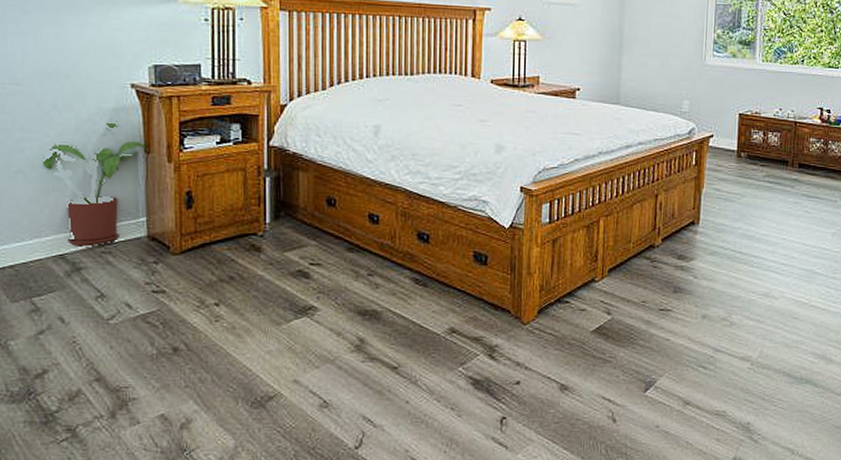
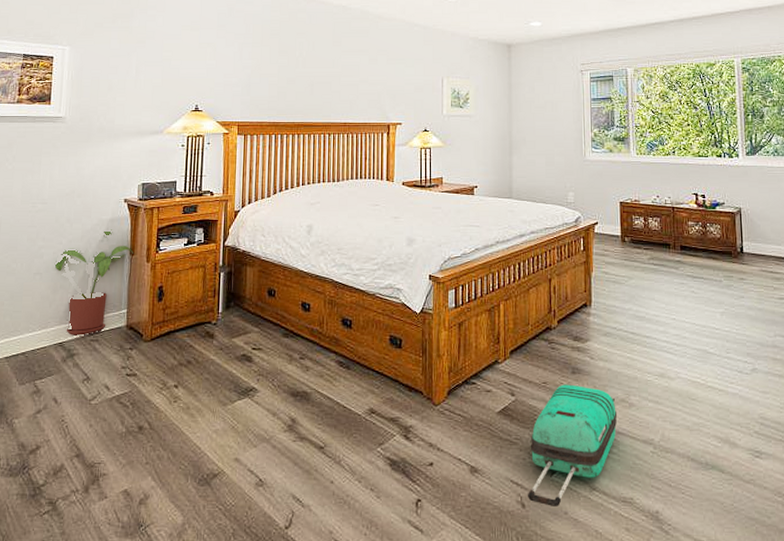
suitcase: none [619,303,718,421] -> present [528,384,618,506]

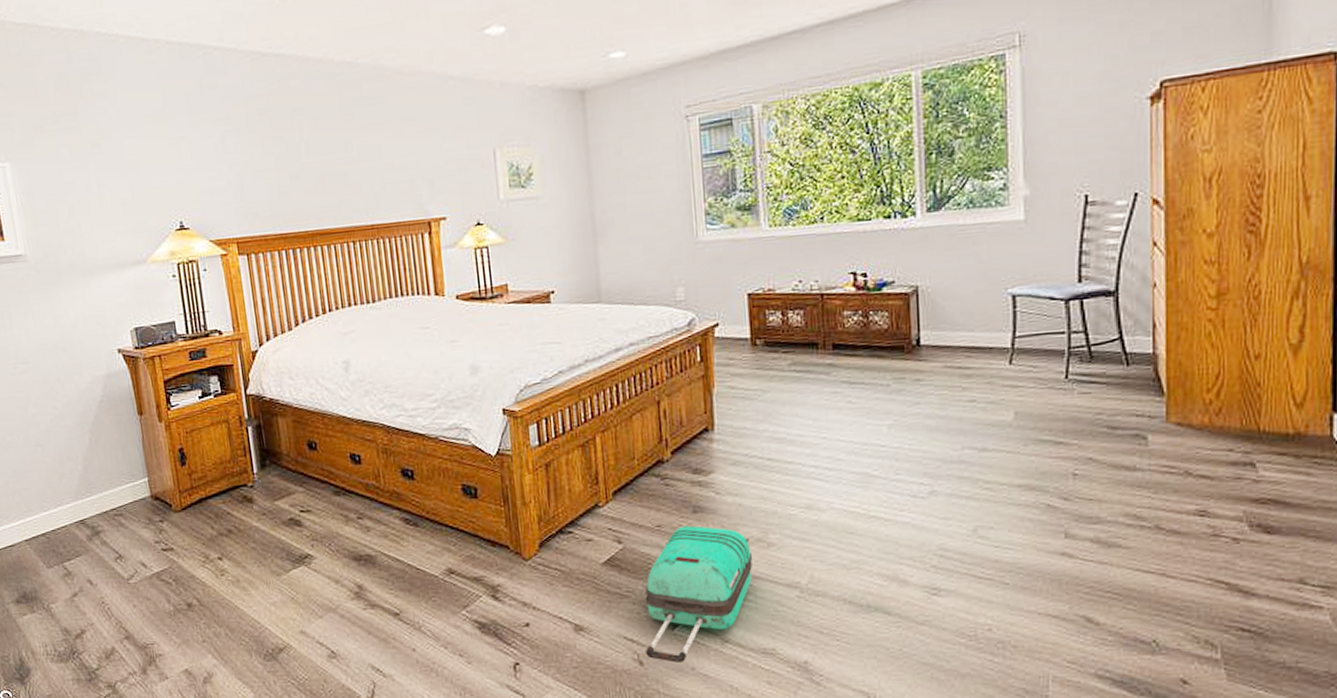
house plant: present [54,229,133,336] -> none [54,387,141,511]

